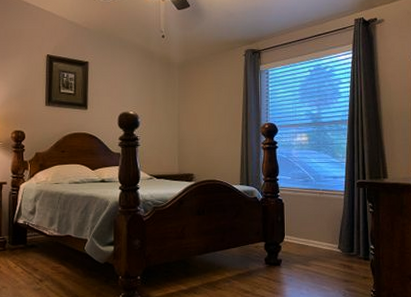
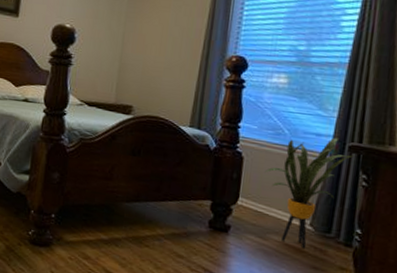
house plant: none [301,178,362,267] -> present [264,137,354,248]

